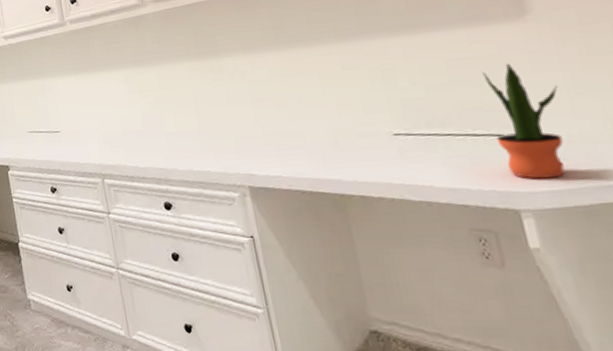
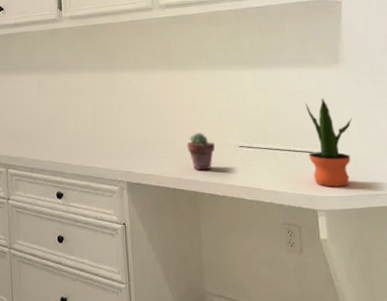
potted succulent: none [321,121,360,168] -> present [187,133,215,171]

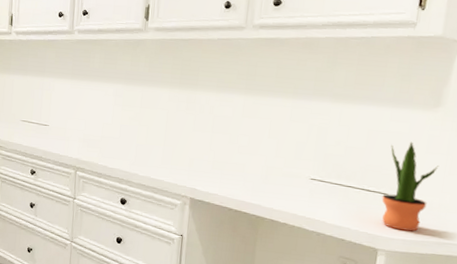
potted succulent: present [187,133,215,171] -> none [256,160,285,198]

